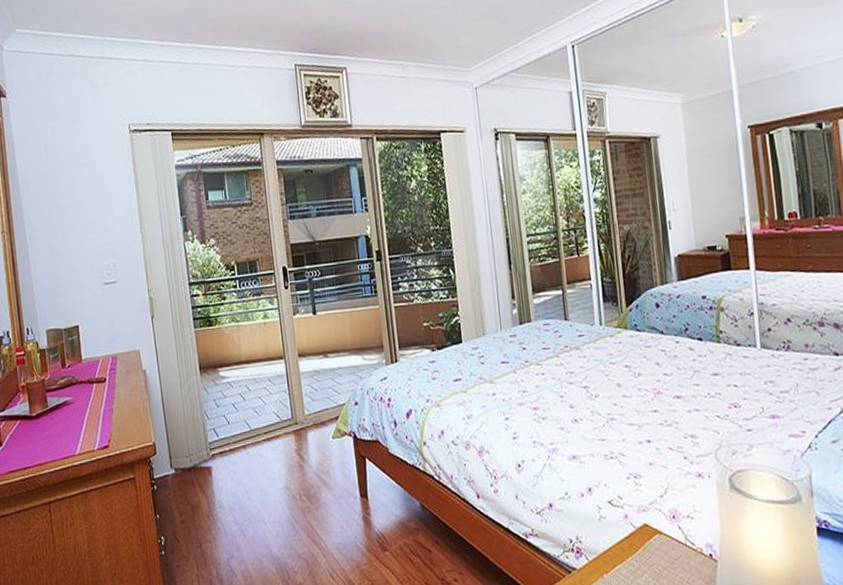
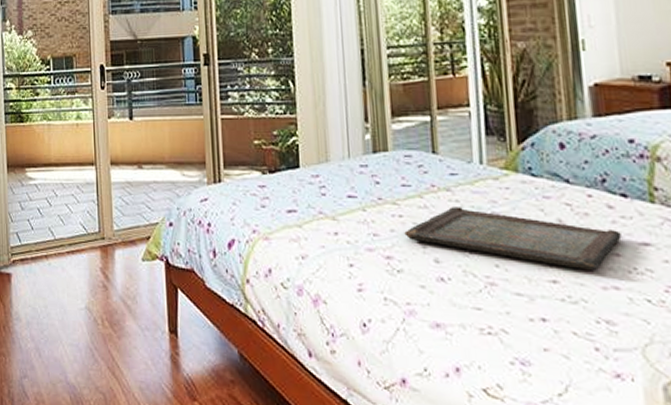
serving tray: none [546,361,699,399] -> present [404,207,622,270]

